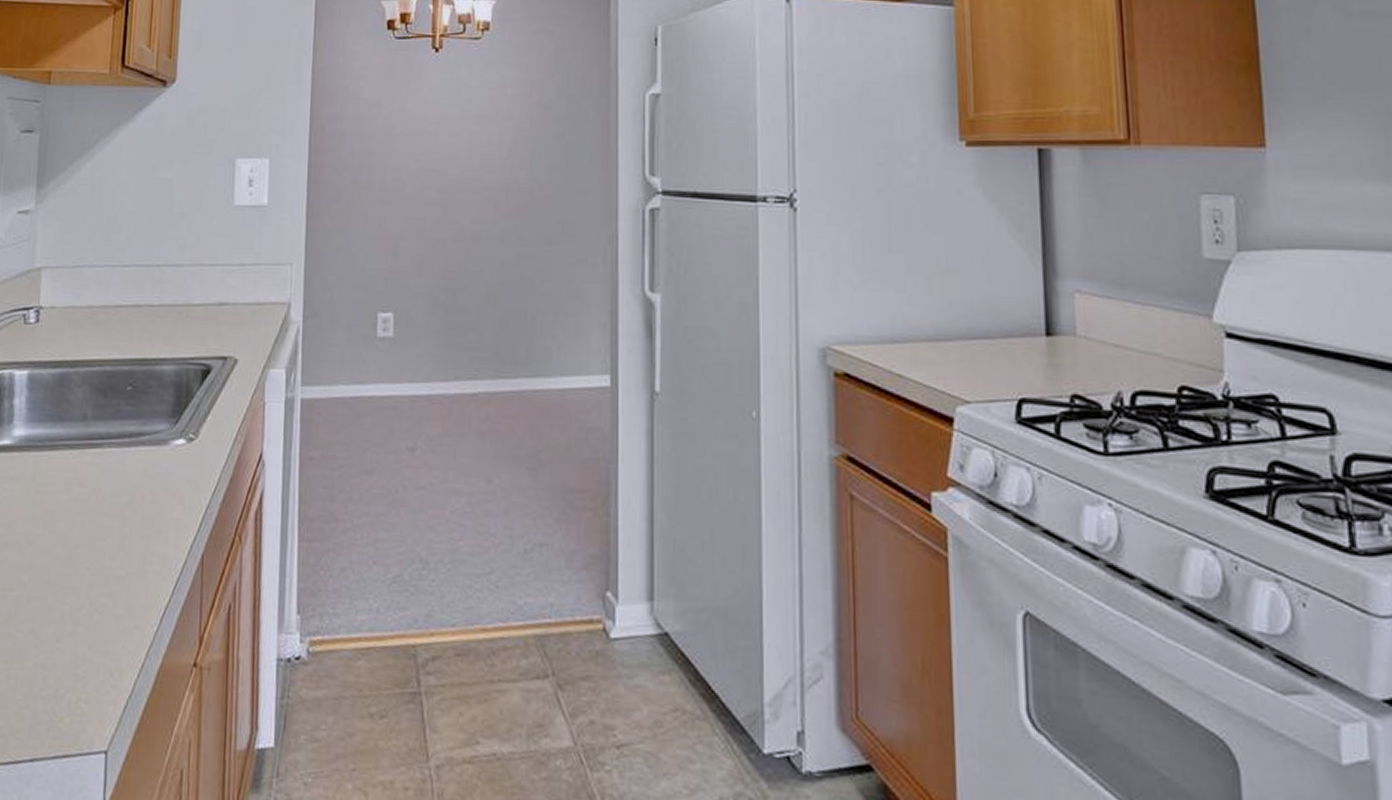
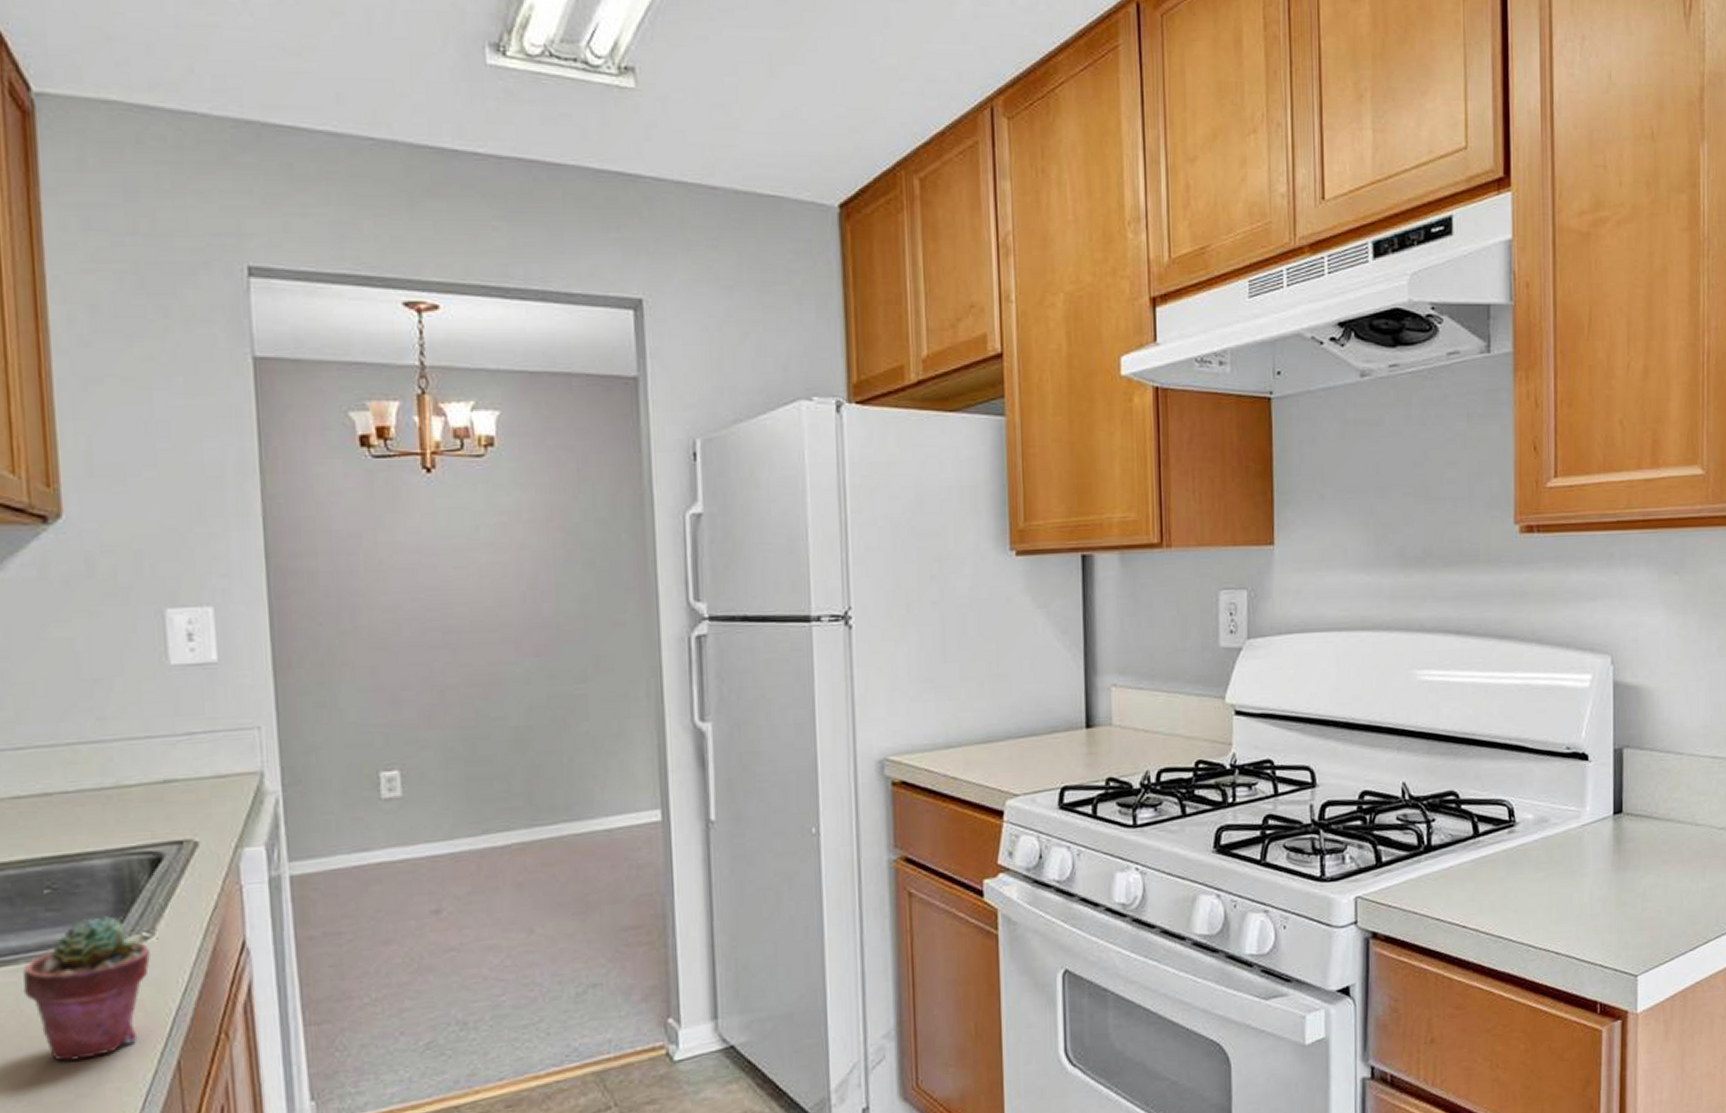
potted succulent: none [103,415,193,541] -> present [23,916,150,1062]

